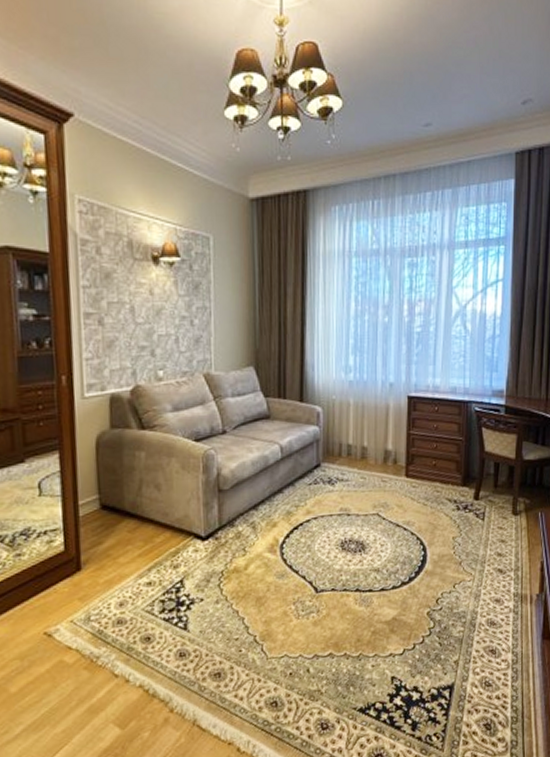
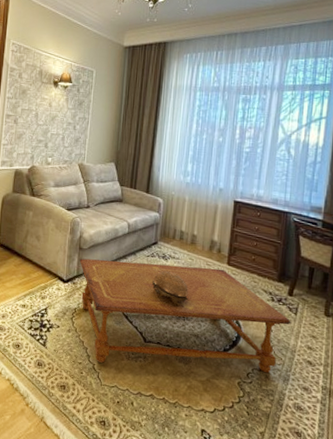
coffee table: none [220,483,479,632] -> present [79,258,291,374]
decorative bowl: none [317,498,364,540] -> present [151,270,189,307]

